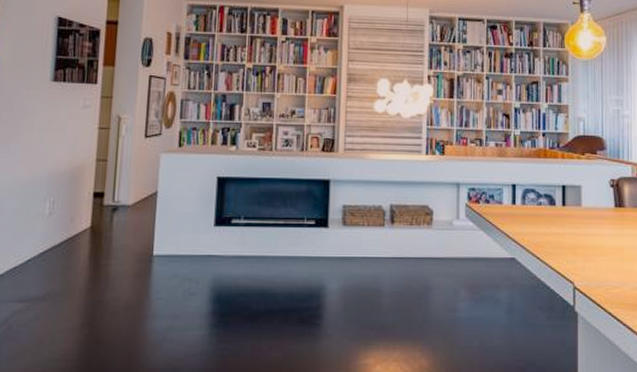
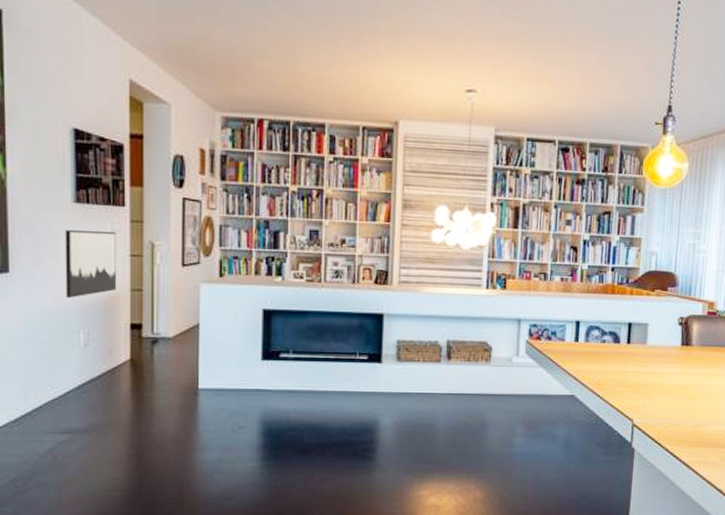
wall art: none [36,106,87,168] -> present [65,230,117,298]

